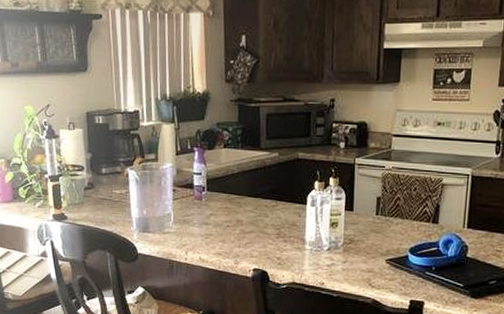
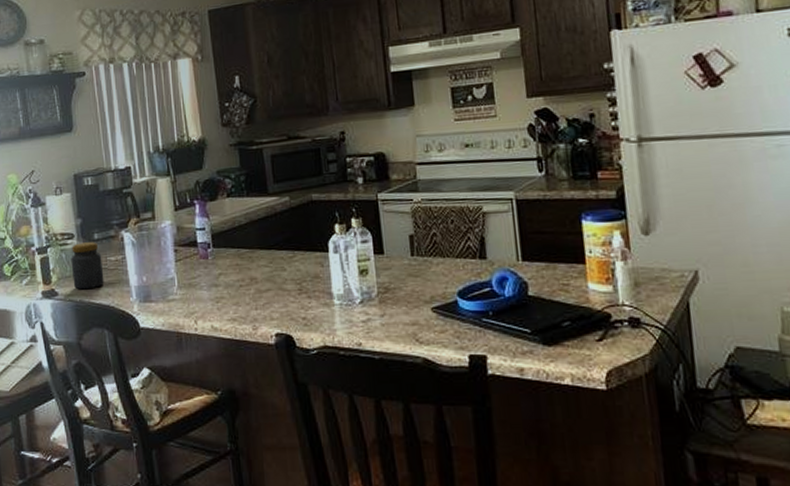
jar: none [80,175,109,217] -> present [71,242,104,290]

